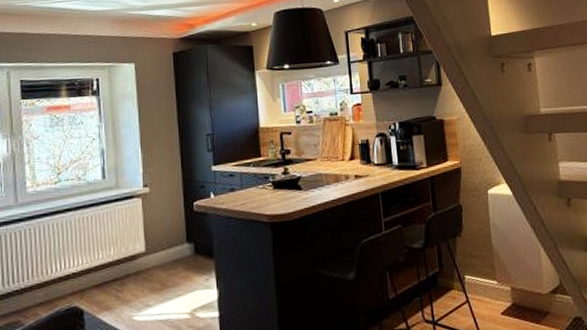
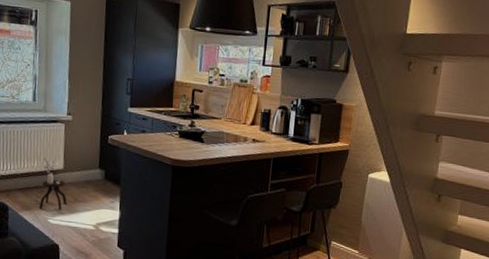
side table: none [120,242,154,306] -> present [39,158,67,210]

